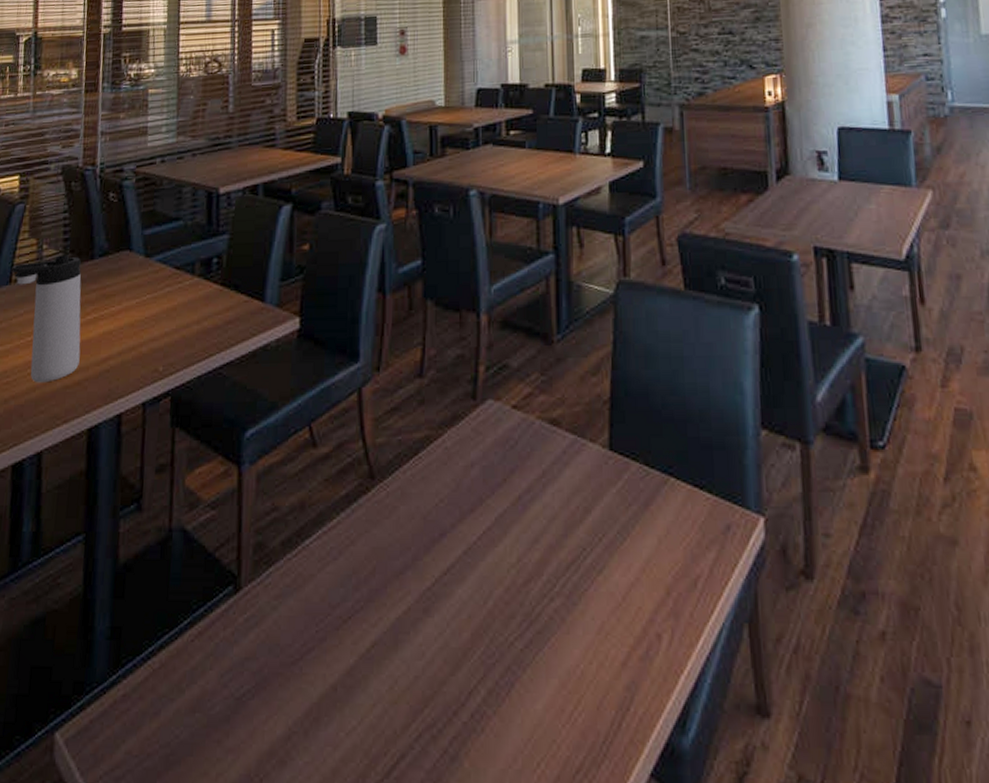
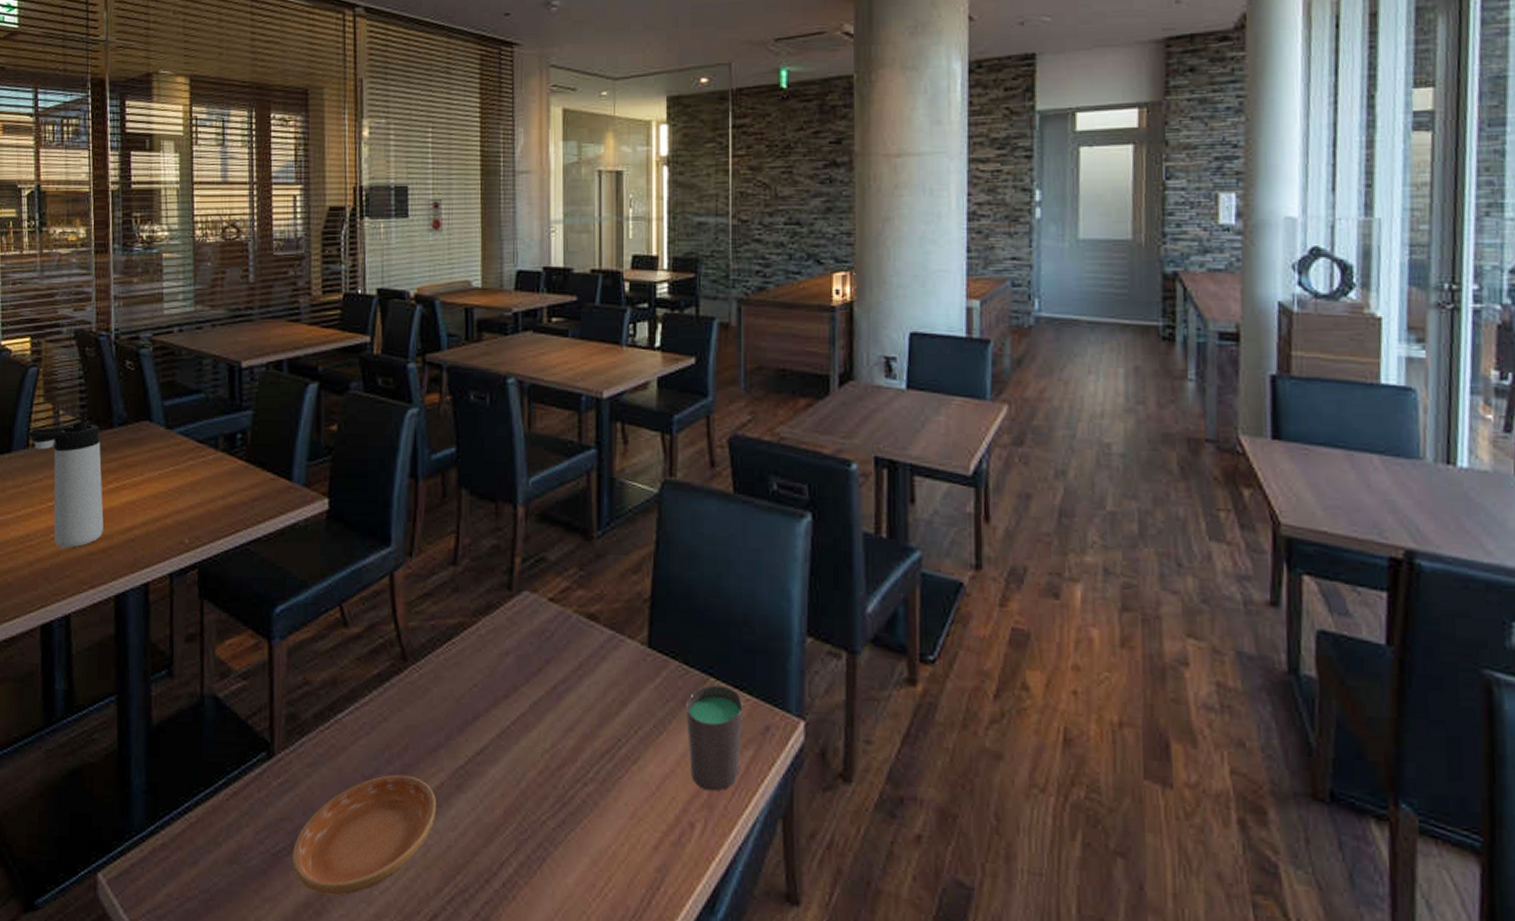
saucer: none [257,601,403,741] -> present [293,774,436,896]
cup: none [647,485,705,598] -> present [685,685,744,792]

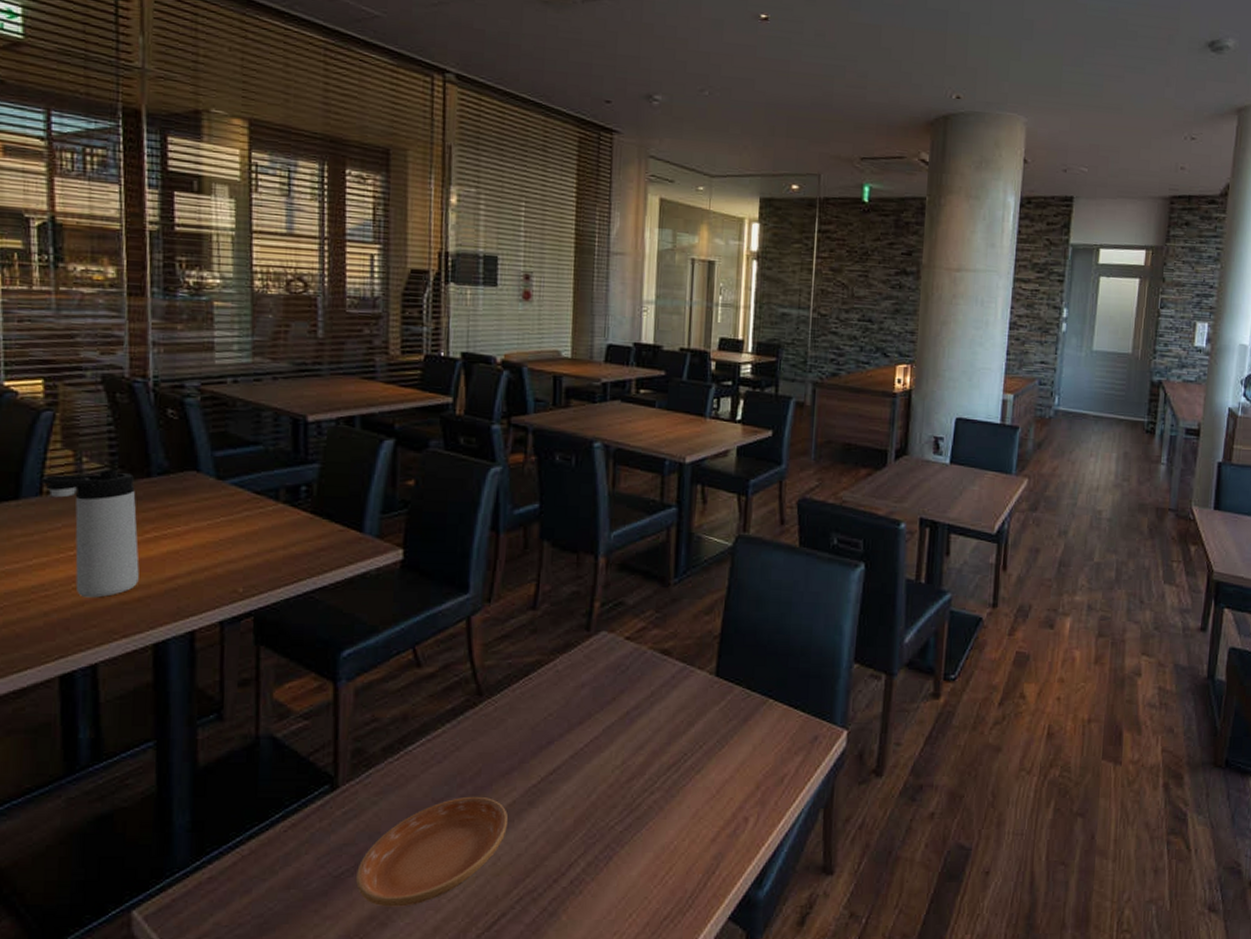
cup: present [685,685,744,792] -> none [746,705,798,791]

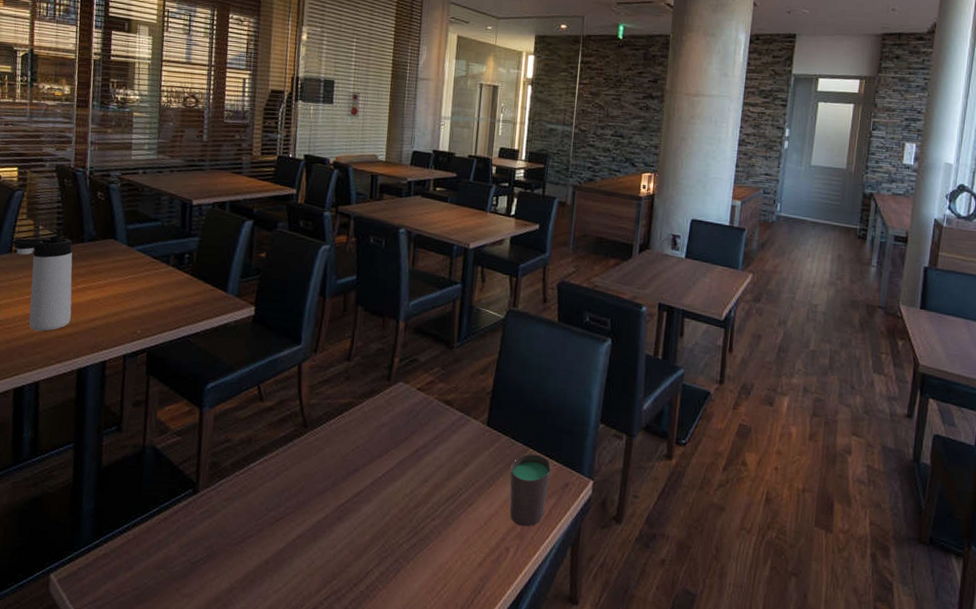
saucer: present [356,796,508,907] -> none [207,508,321,593]
cup: none [746,705,798,791] -> present [509,454,552,527]

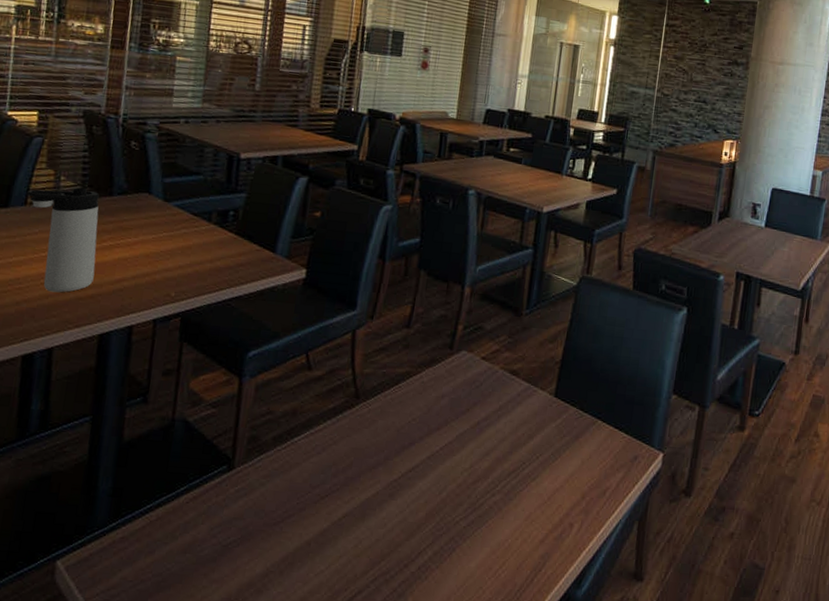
cup: present [509,454,552,527] -> none [575,425,621,502]

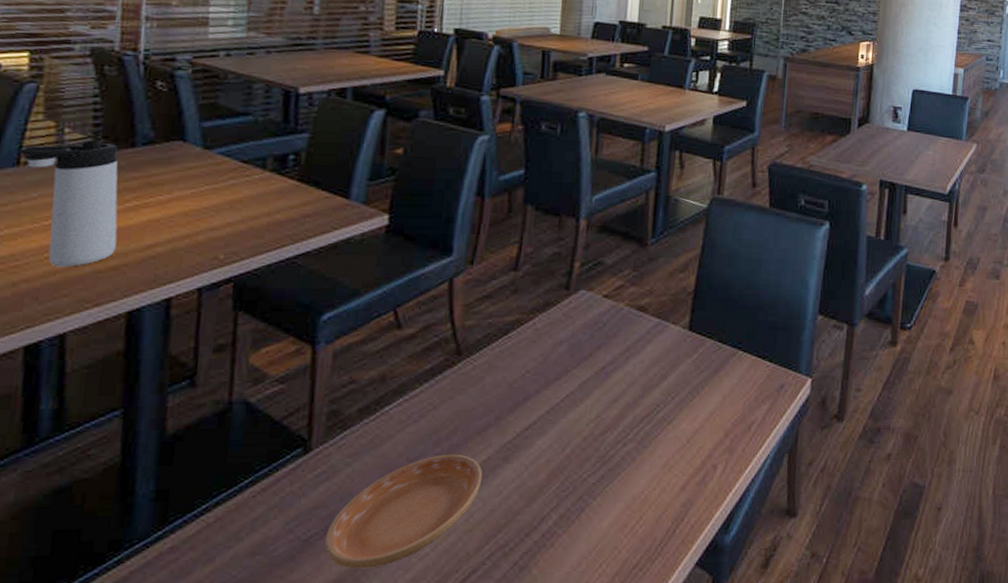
saucer: none [241,485,371,578] -> present [325,454,482,569]

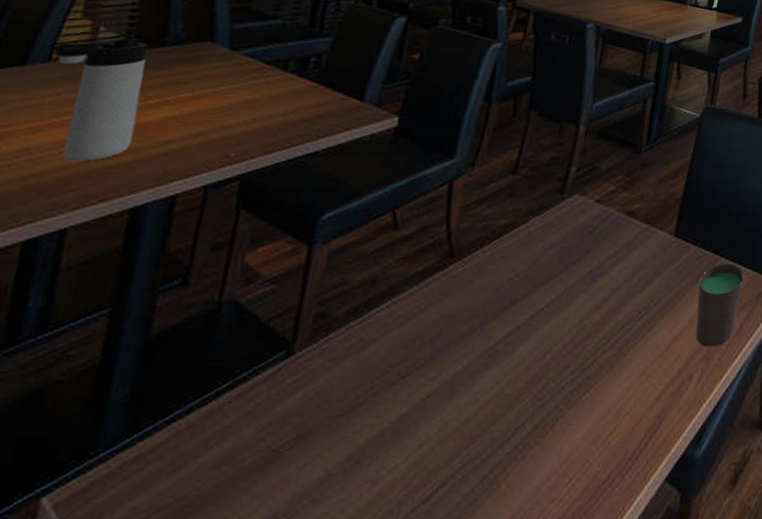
saucer: present [325,454,482,569] -> none [294,359,462,482]
cup: none [716,356,765,439] -> present [695,263,745,347]

